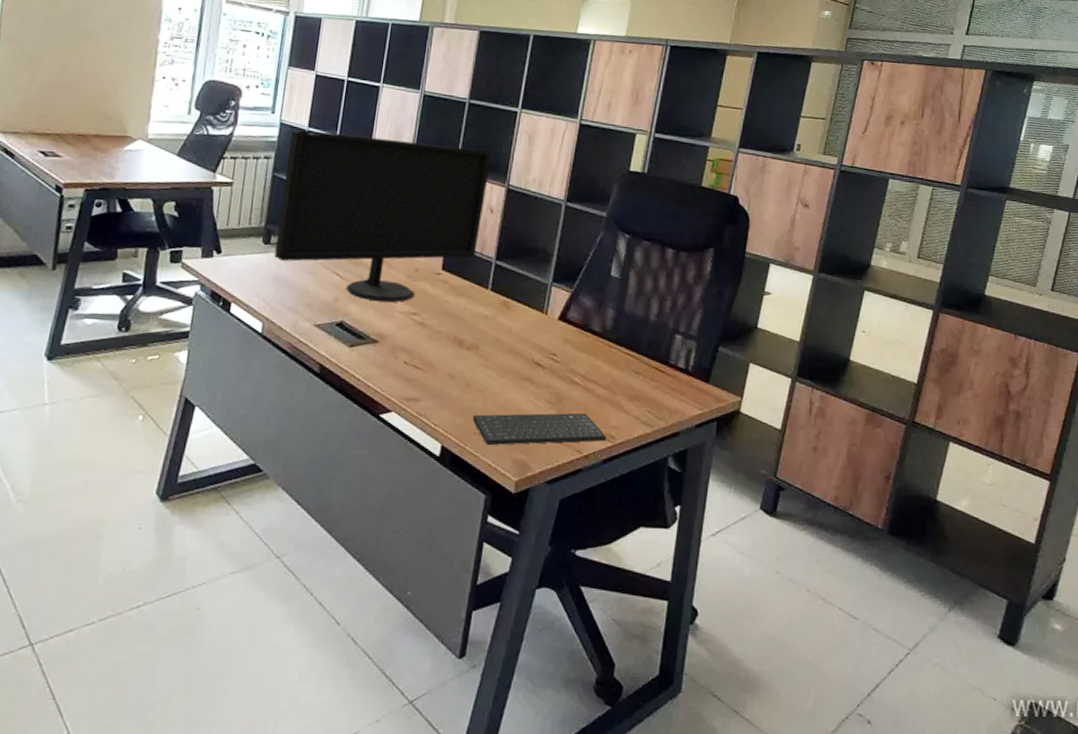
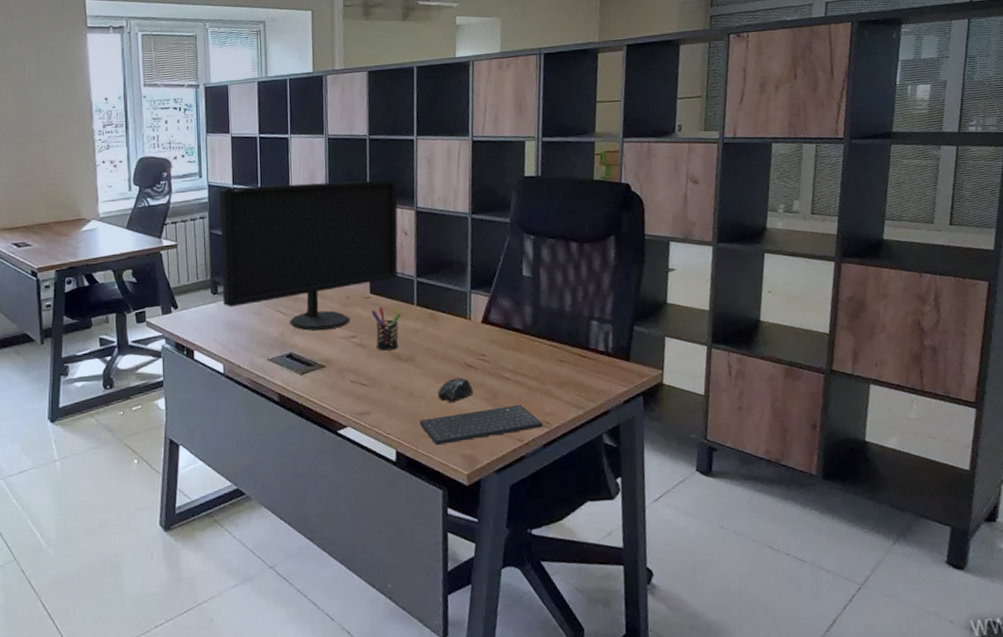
pen holder: none [439,285,472,335] -> present [371,306,401,351]
computer mouse: none [497,374,537,401] -> present [437,377,473,403]

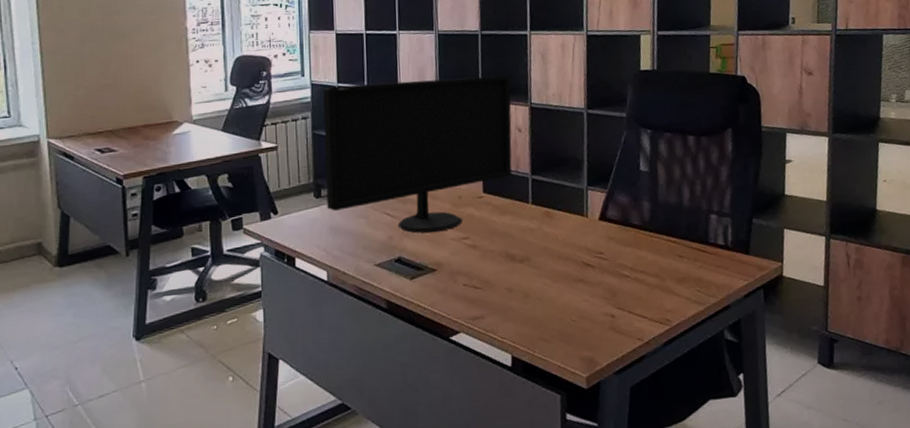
pen holder: present [371,306,401,351] -> none [484,205,516,252]
keyboard: present [420,404,543,446] -> none [536,302,664,349]
computer mouse: present [437,377,473,403] -> none [554,277,591,303]

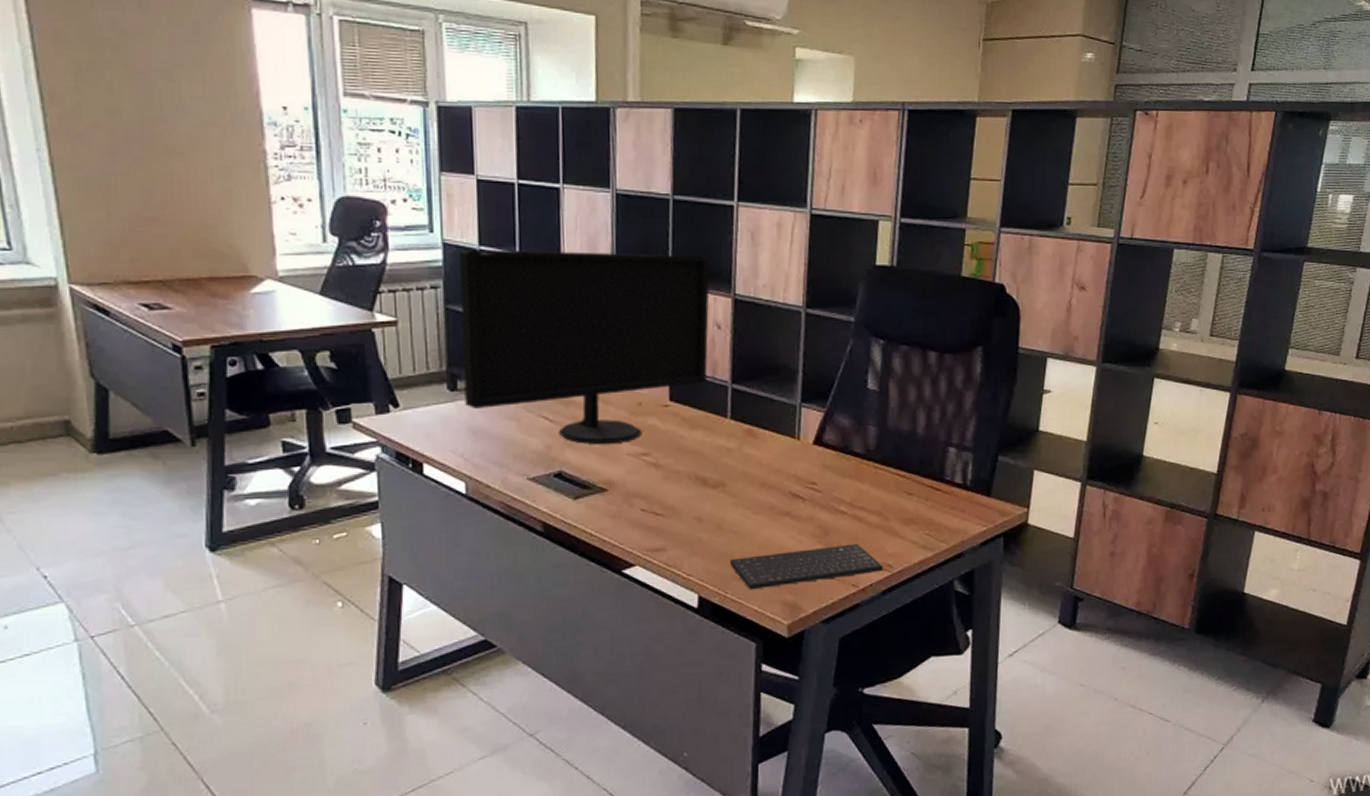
keyboard: none [536,302,664,349] -> present [730,543,884,591]

